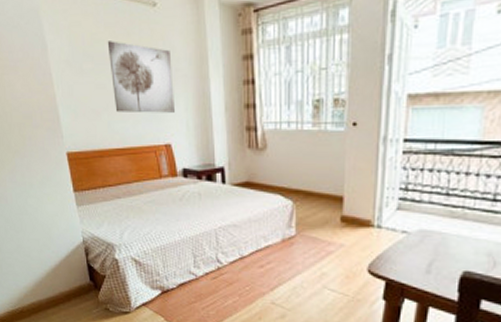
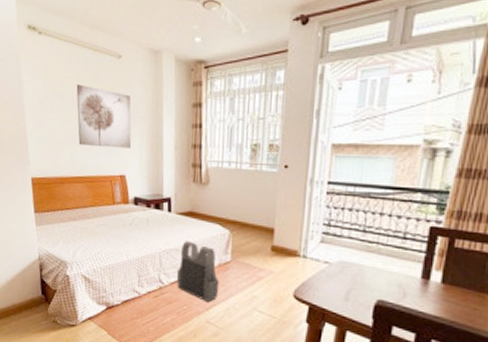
body armor vest: none [235,215,284,282] -> present [176,241,219,303]

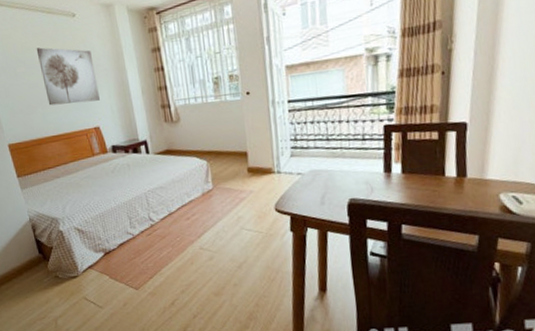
body armor vest: present [176,241,219,303] -> none [164,177,207,231]

